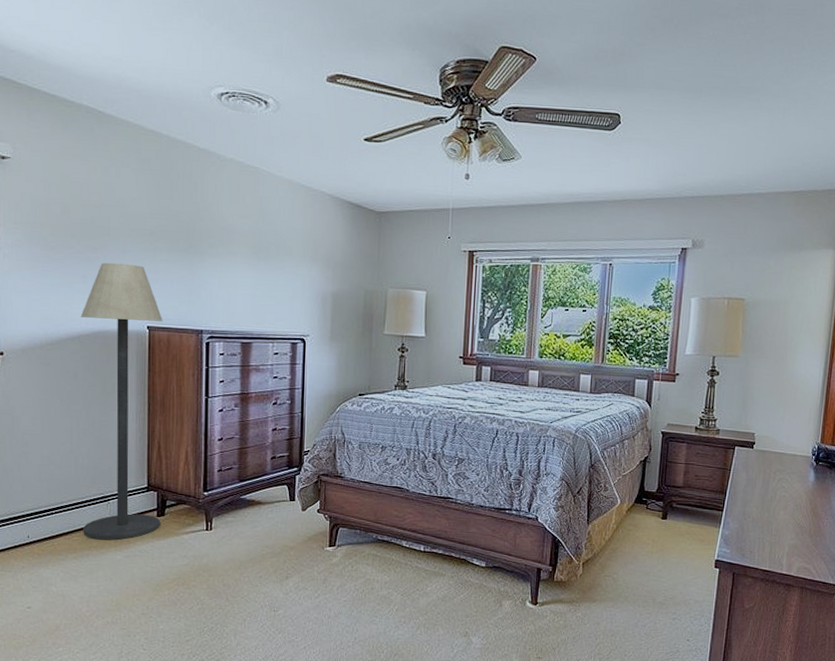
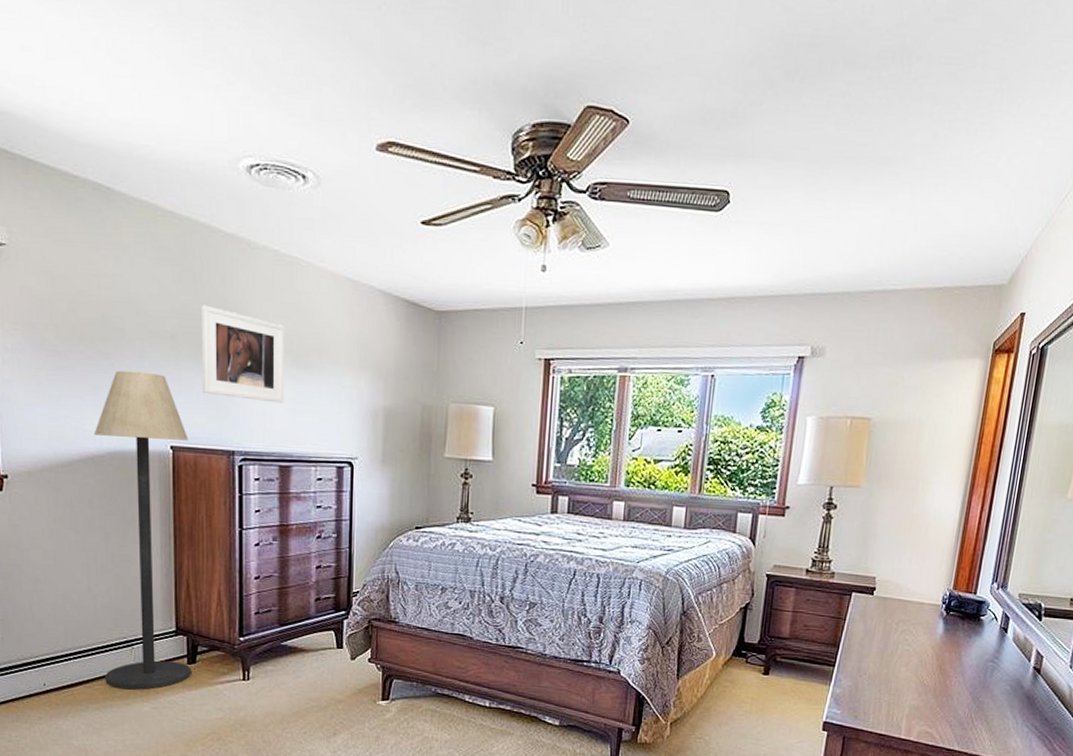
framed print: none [176,207,248,289] -> present [200,304,285,403]

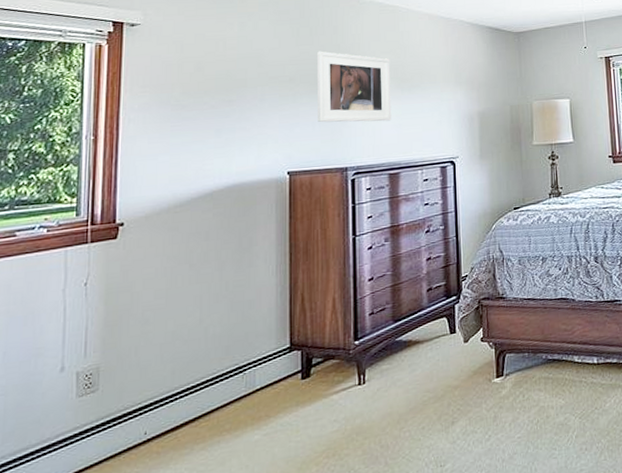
floor lamp: present [93,370,191,690] -> none [213,112,306,421]

